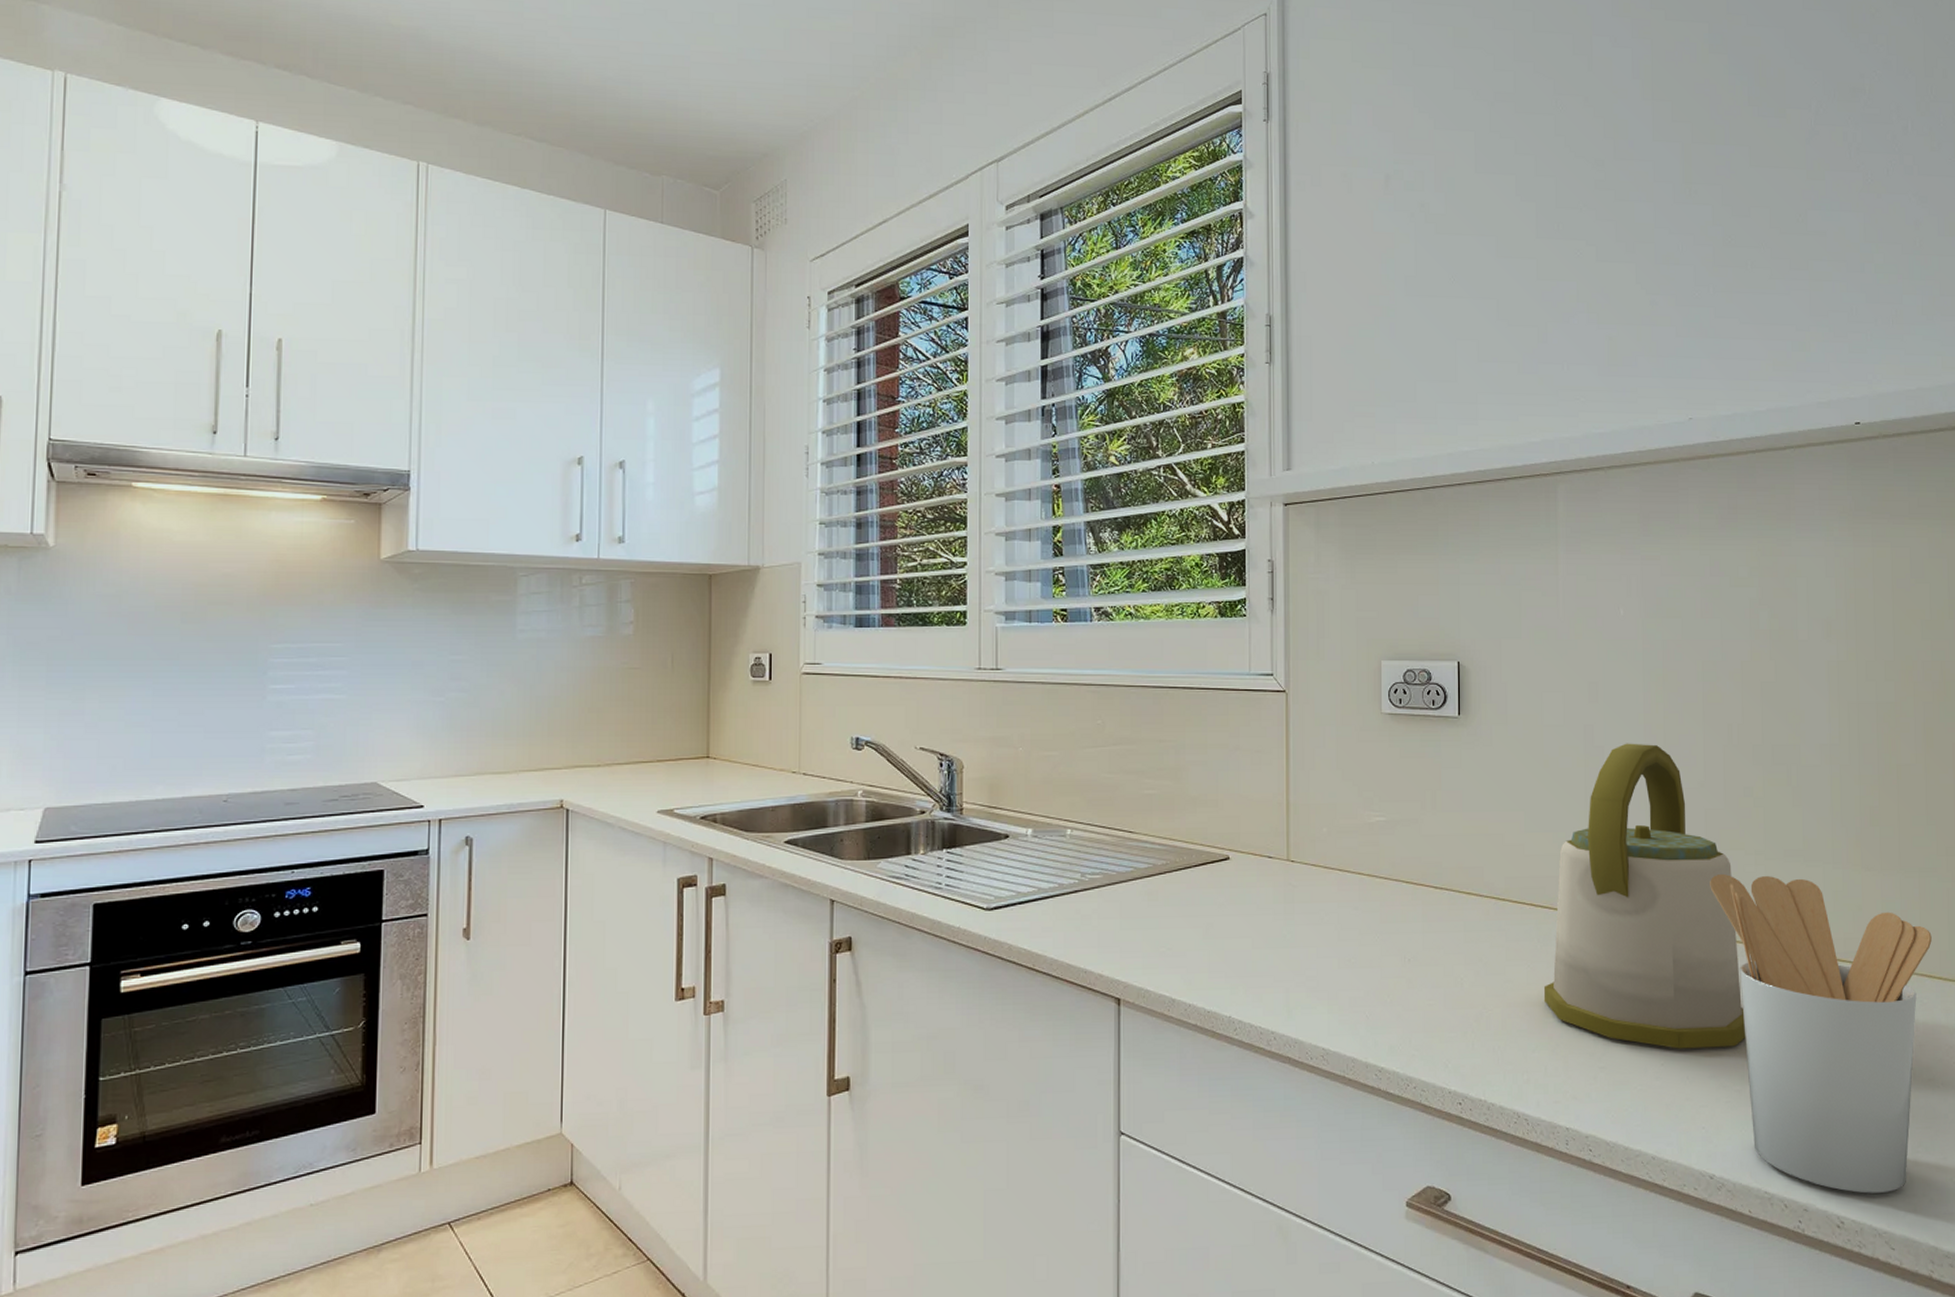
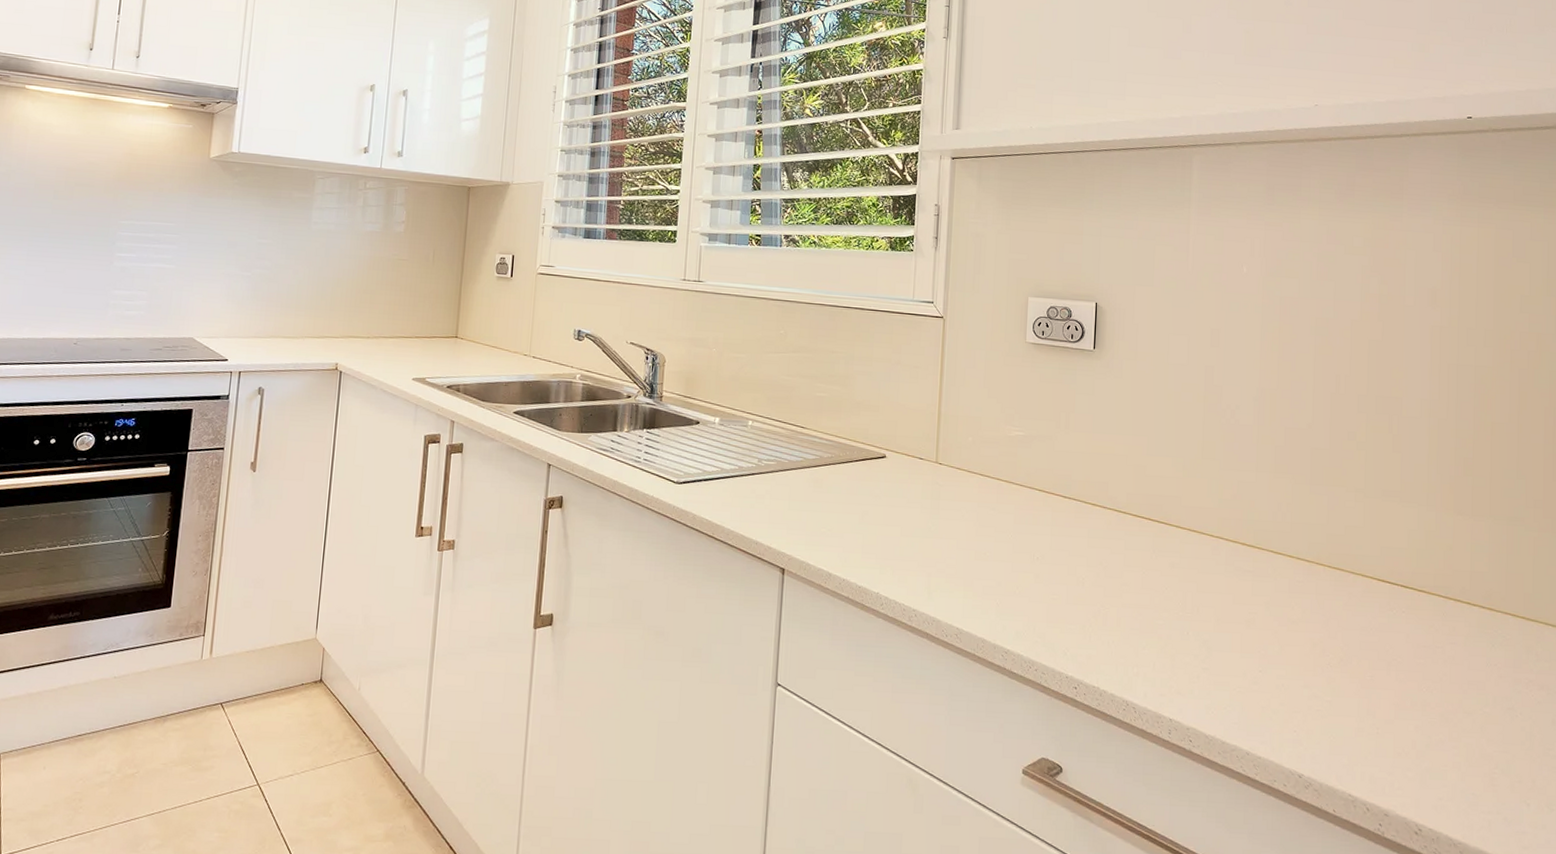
kettle: present [1543,743,1746,1049] -> none [1155,384,1339,662]
utensil holder: present [1710,873,1932,1194] -> none [1312,506,1517,807]

